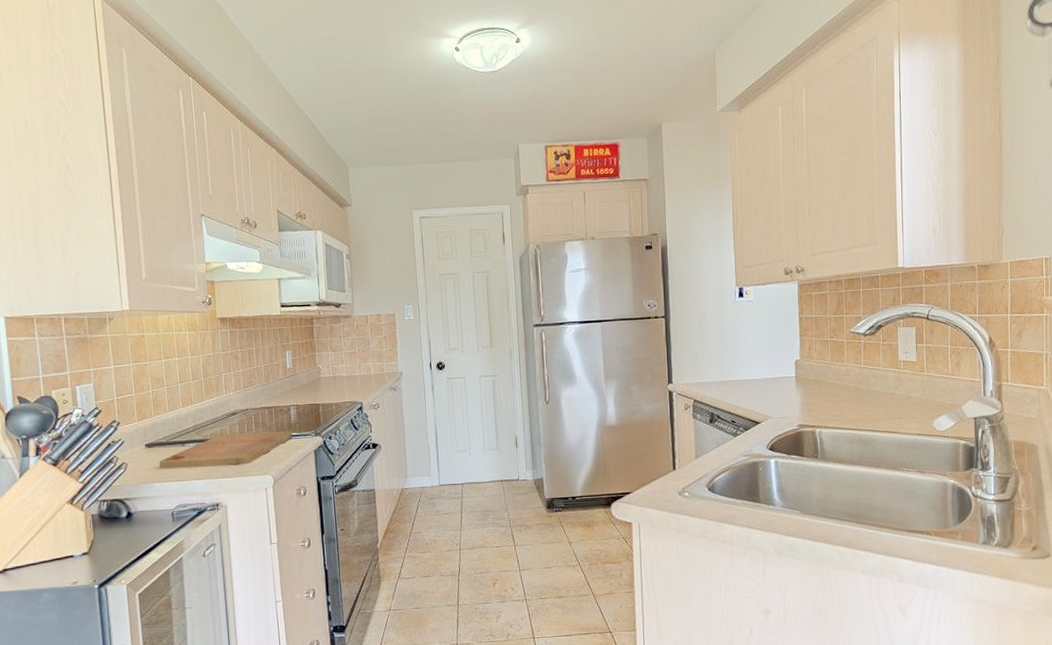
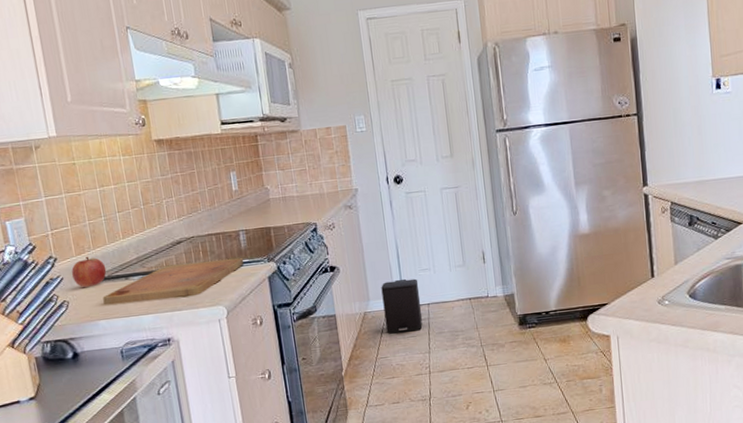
fruit: none [132,422,165,451] -> present [71,256,107,287]
pedal bin: none [419,458,456,510] -> present [381,278,423,334]

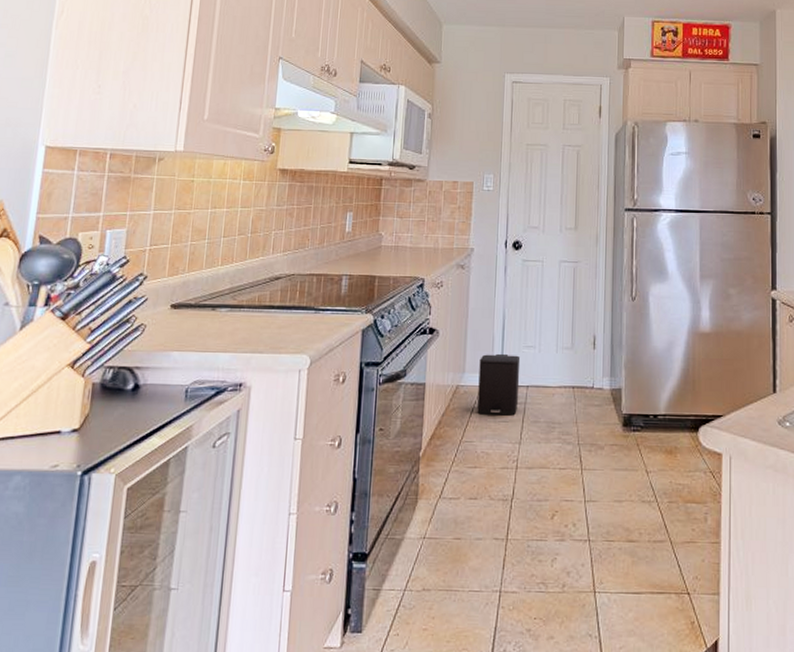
fruit: present [71,256,107,287] -> none [157,279,196,312]
cutting board: present [103,258,245,305] -> none [182,301,341,338]

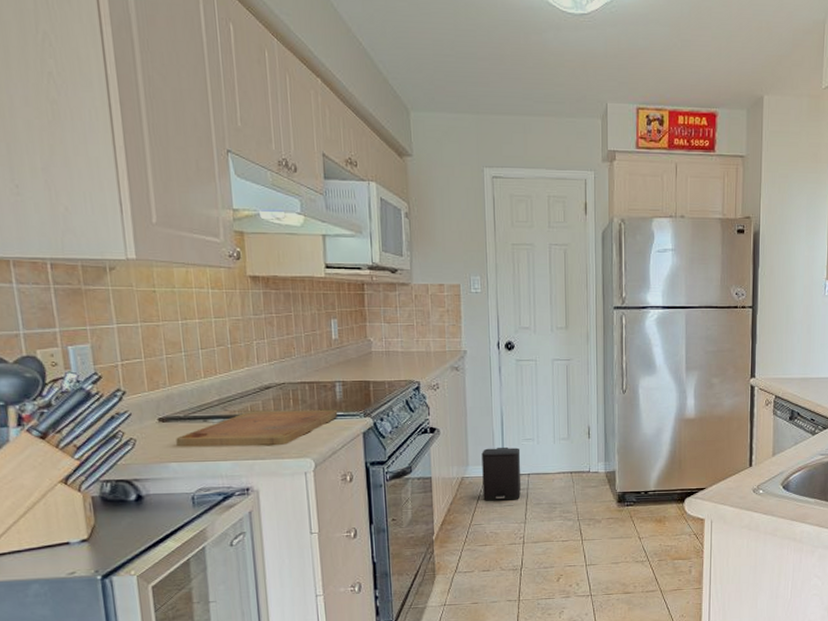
cutting board: none [182,301,341,338] -> present [176,410,338,447]

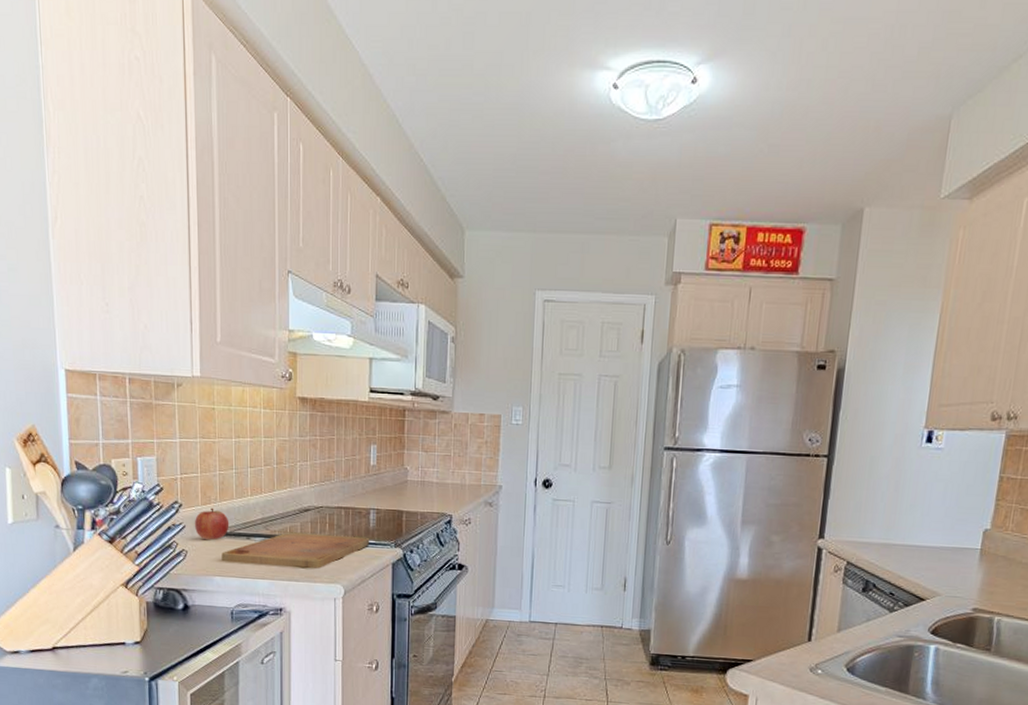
fruit: none [141,393,183,426] -> present [194,507,229,540]
pedal bin: present [481,446,522,501] -> none [506,591,550,650]

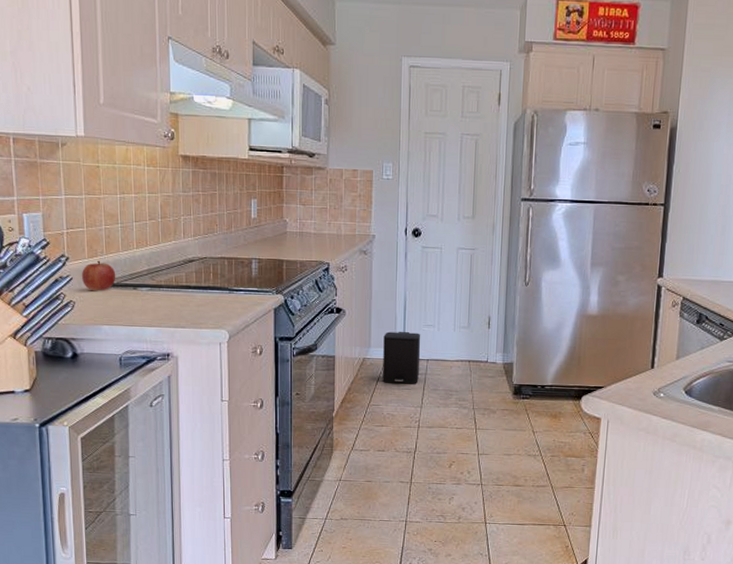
cutting board: present [221,532,370,569] -> none [109,282,253,315]
pedal bin: none [506,591,550,650] -> present [383,331,421,384]

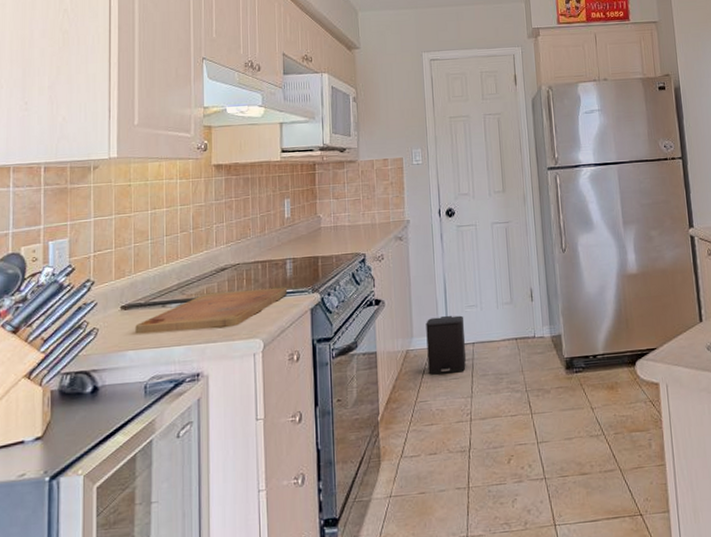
fruit: present [81,260,116,291] -> none [106,280,144,314]
cutting board: none [109,282,253,315] -> present [135,288,288,334]

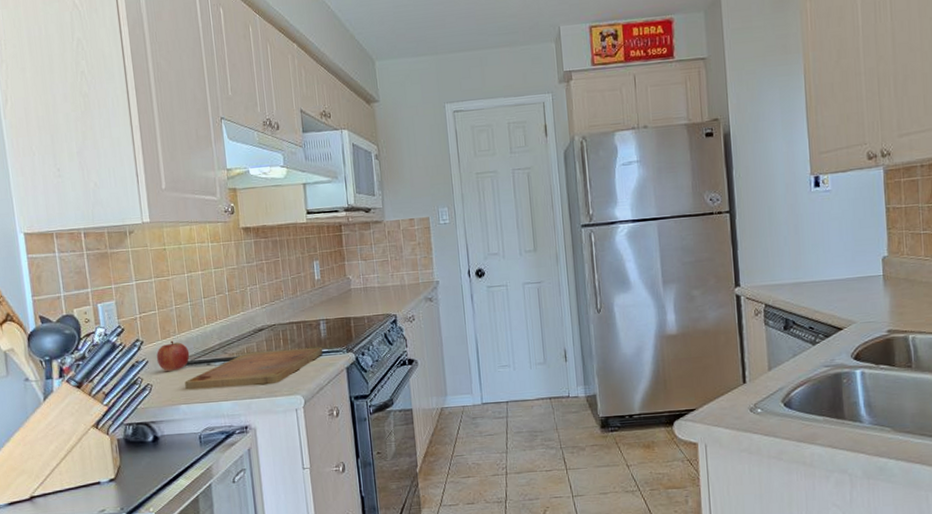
fruit: none [106,280,144,314] -> present [156,340,190,371]
pedal bin: present [426,315,467,375] -> none [459,374,501,431]

